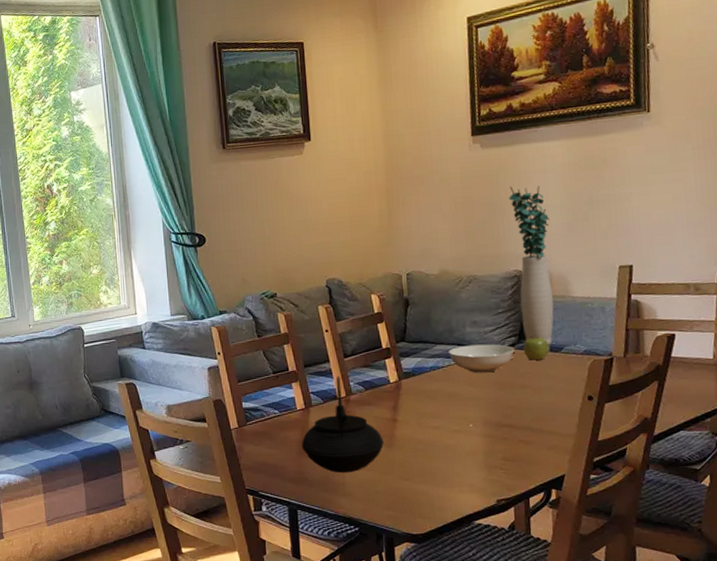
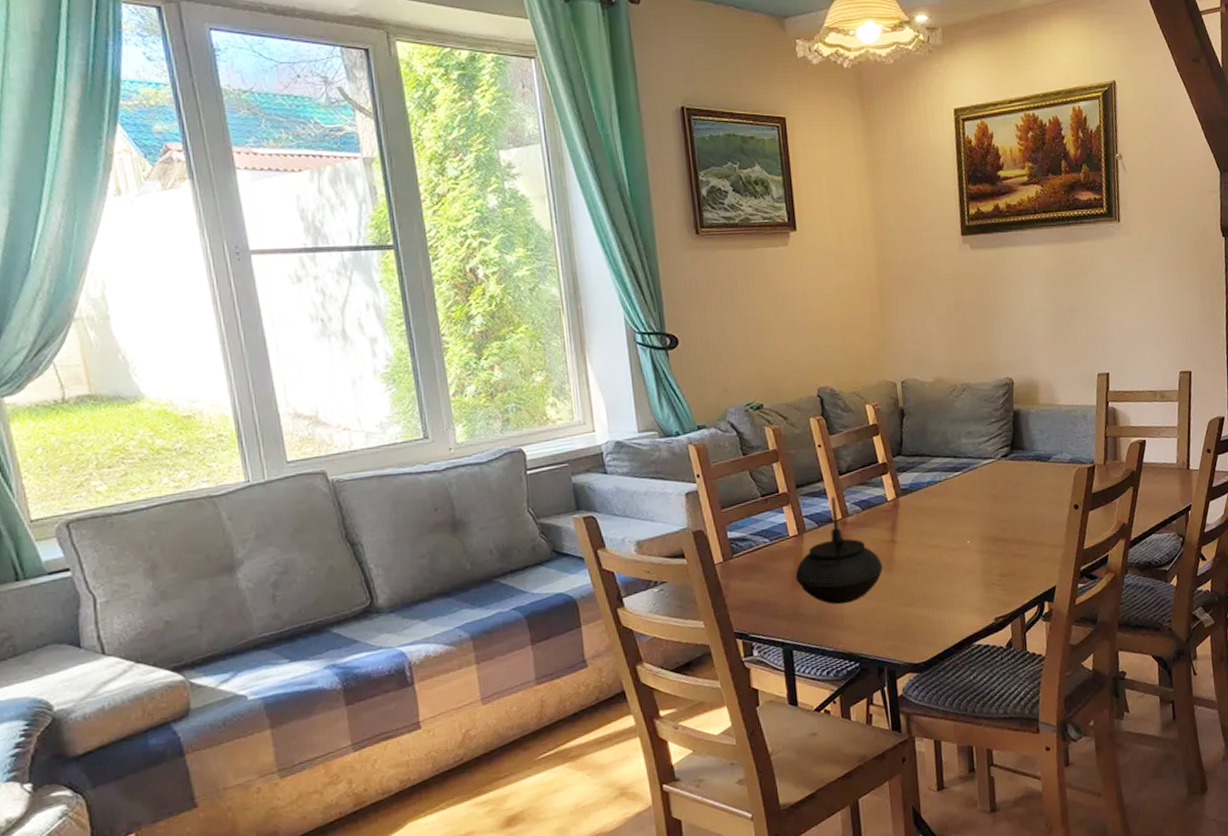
bowl: present [449,344,515,373] -> none [945,455,1008,487]
vase: present [509,186,554,353] -> none [998,290,1043,463]
fruit: present [522,336,549,360] -> none [1014,446,1039,471]

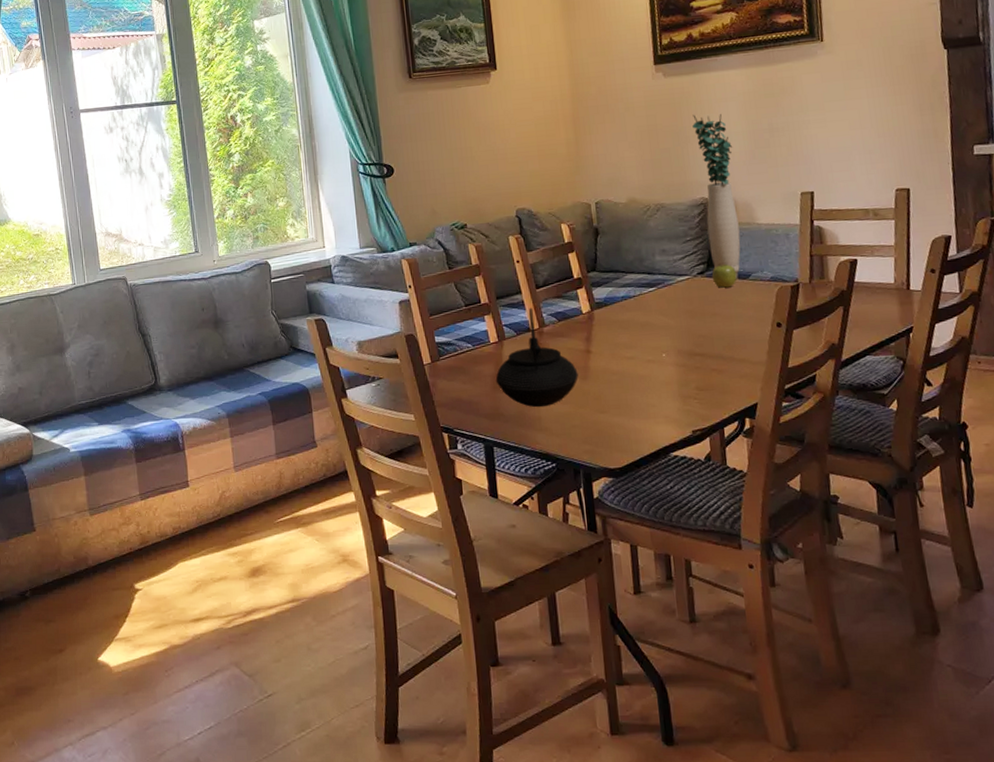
vase: none [998,290,1043,463] -> present [692,114,741,280]
fruit: none [1014,446,1039,471] -> present [711,264,737,288]

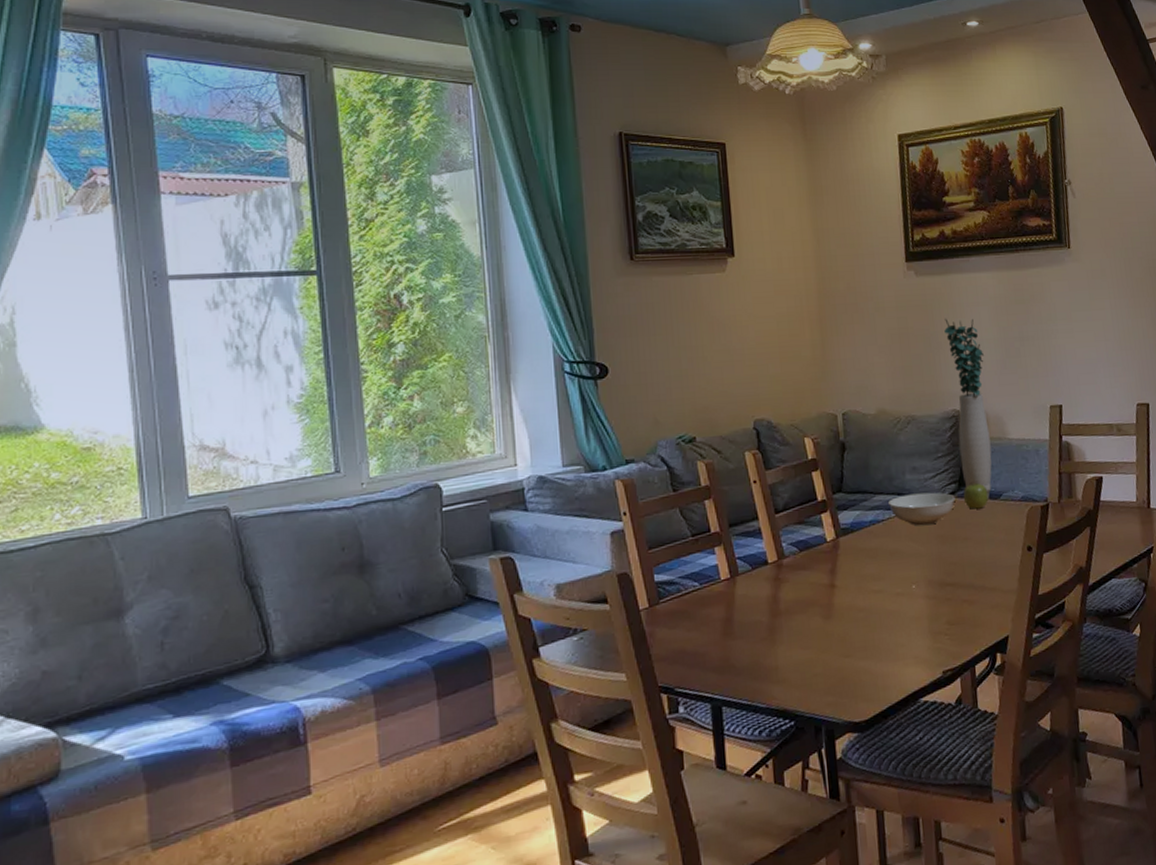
teapot: present [495,307,578,408] -> none [726,536,821,656]
bowl: none [639,272,704,302] -> present [889,492,955,526]

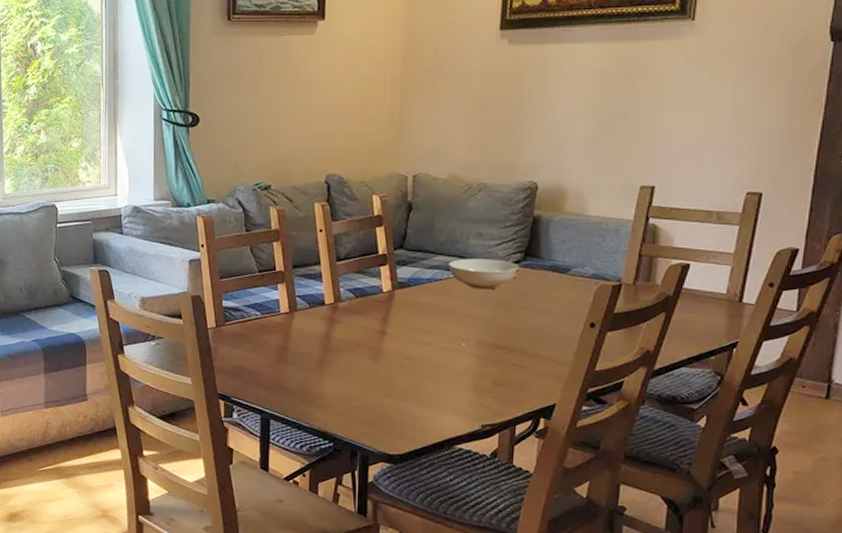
vase: present [944,318,992,501] -> none [530,89,572,274]
fruit: present [963,483,989,510] -> none [527,254,555,280]

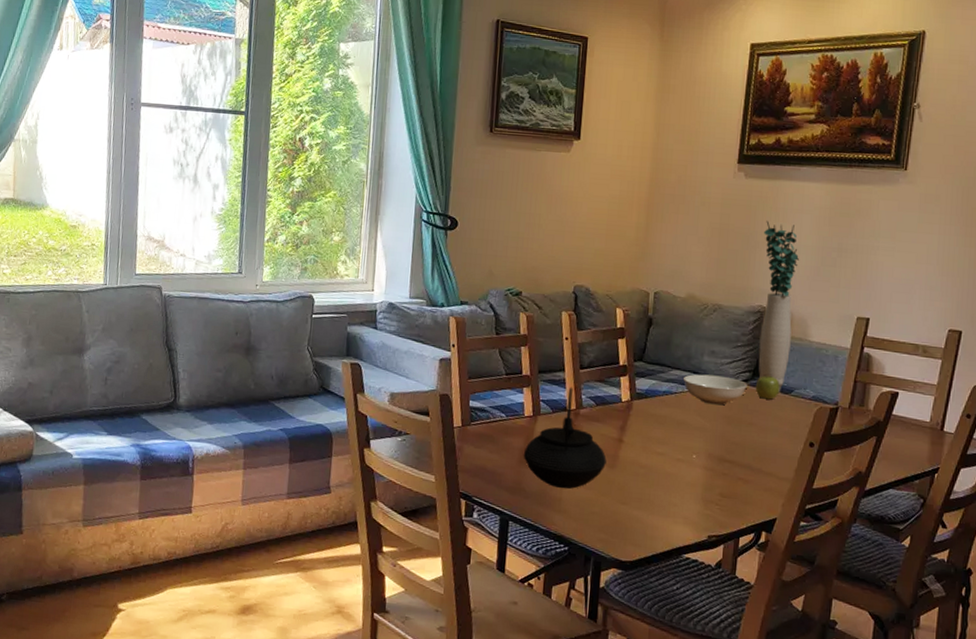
teapot: none [281,280,369,385] -> present [523,387,607,489]
fruit: none [527,254,555,280] -> present [755,374,780,400]
vase: none [530,89,572,274] -> present [758,220,799,394]

